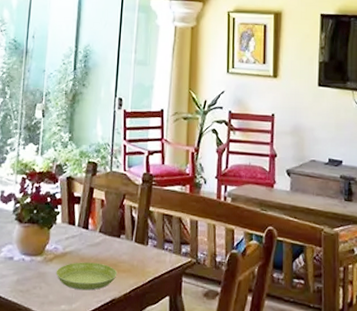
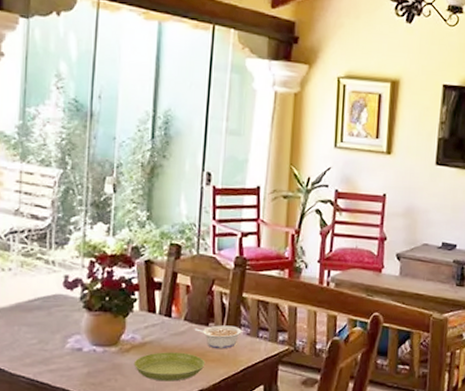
legume: none [108,237,149,260] -> present [195,325,242,349]

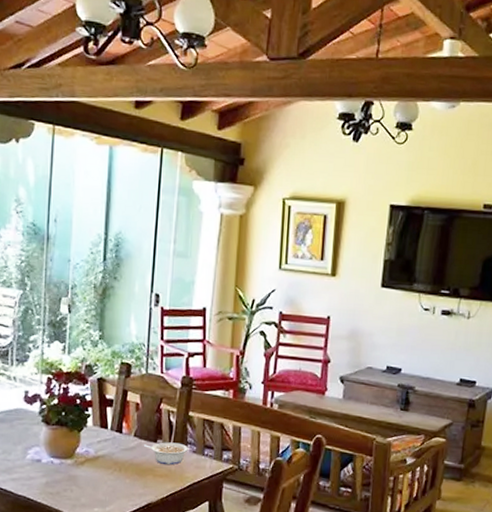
saucer: present [133,352,206,382] -> none [87,466,154,494]

